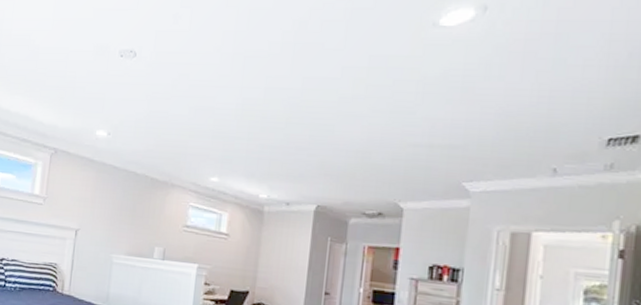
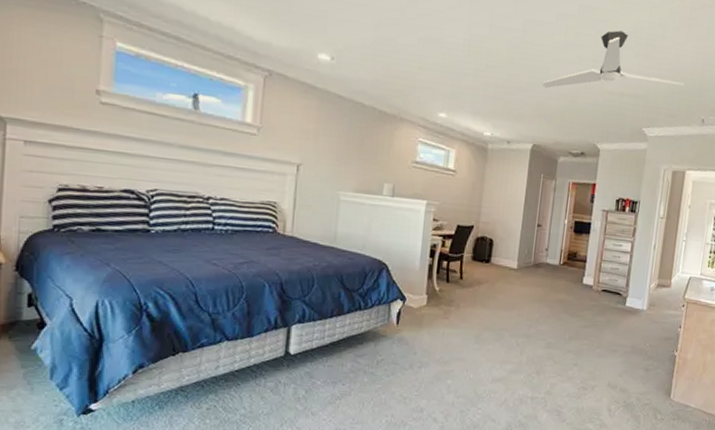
ceiling fan: none [326,77,523,146] -> present [541,30,685,89]

